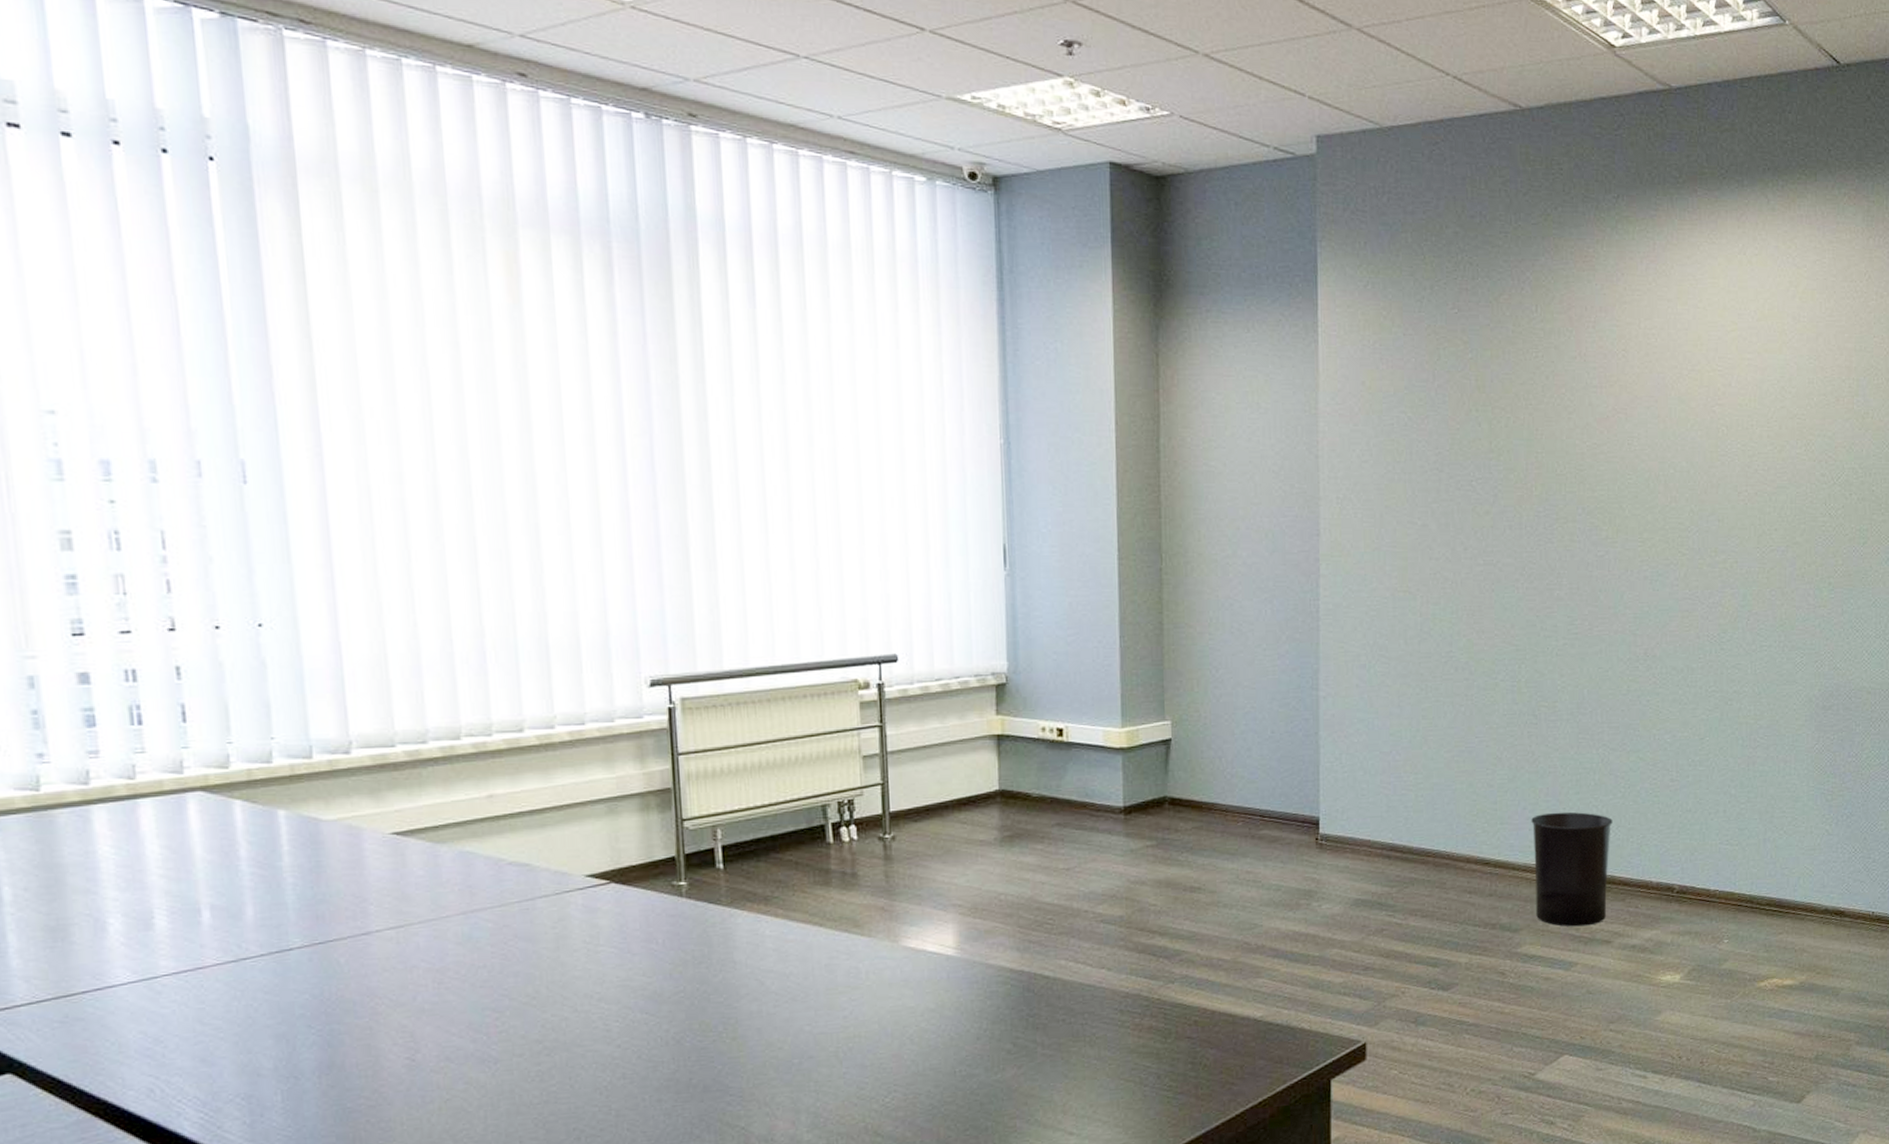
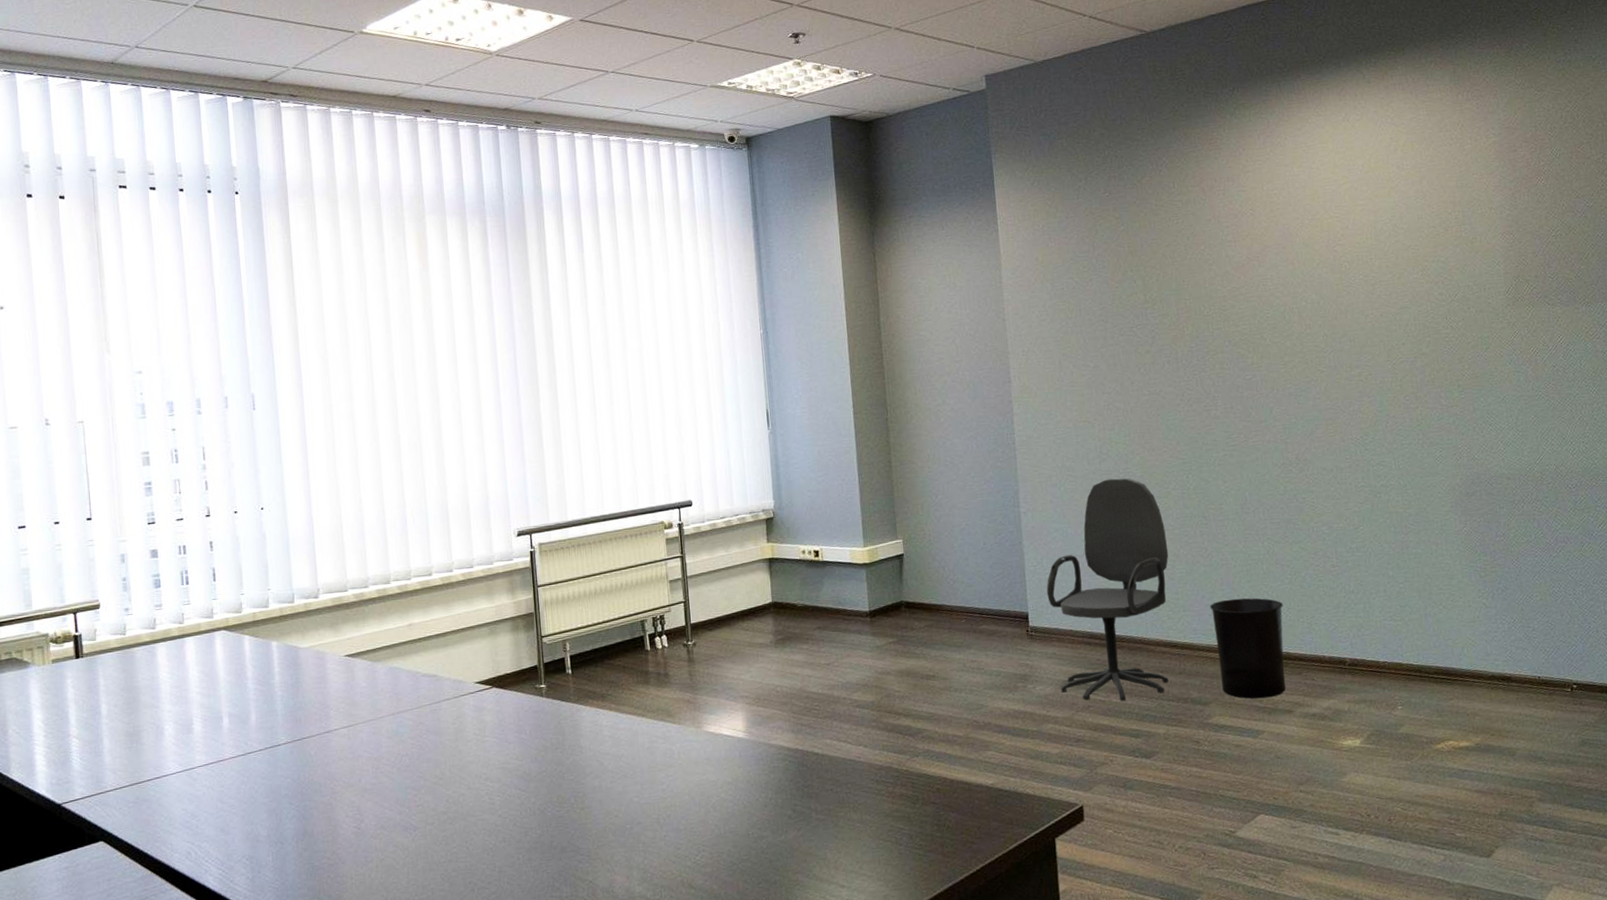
office chair: none [1343,663,1490,925] -> present [1046,478,1169,701]

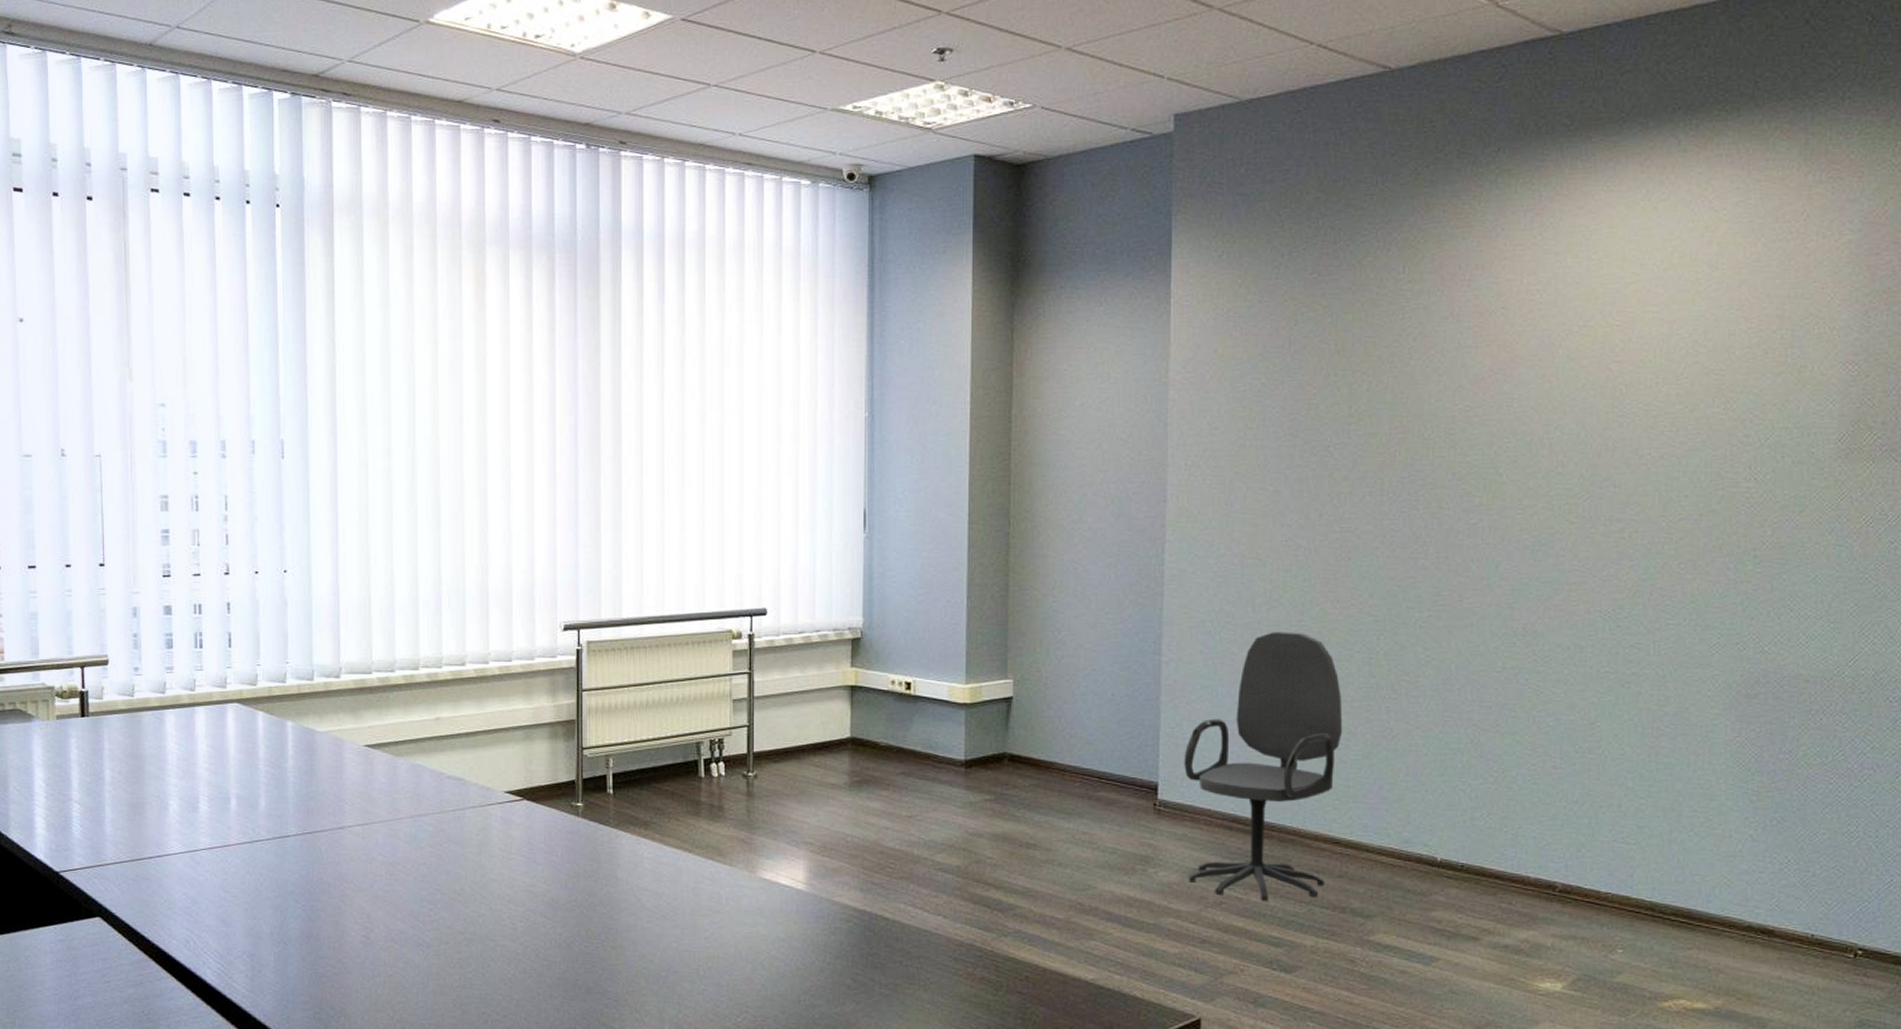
waste bin: present [1210,598,1286,699] -> none [1388,794,1483,919]

